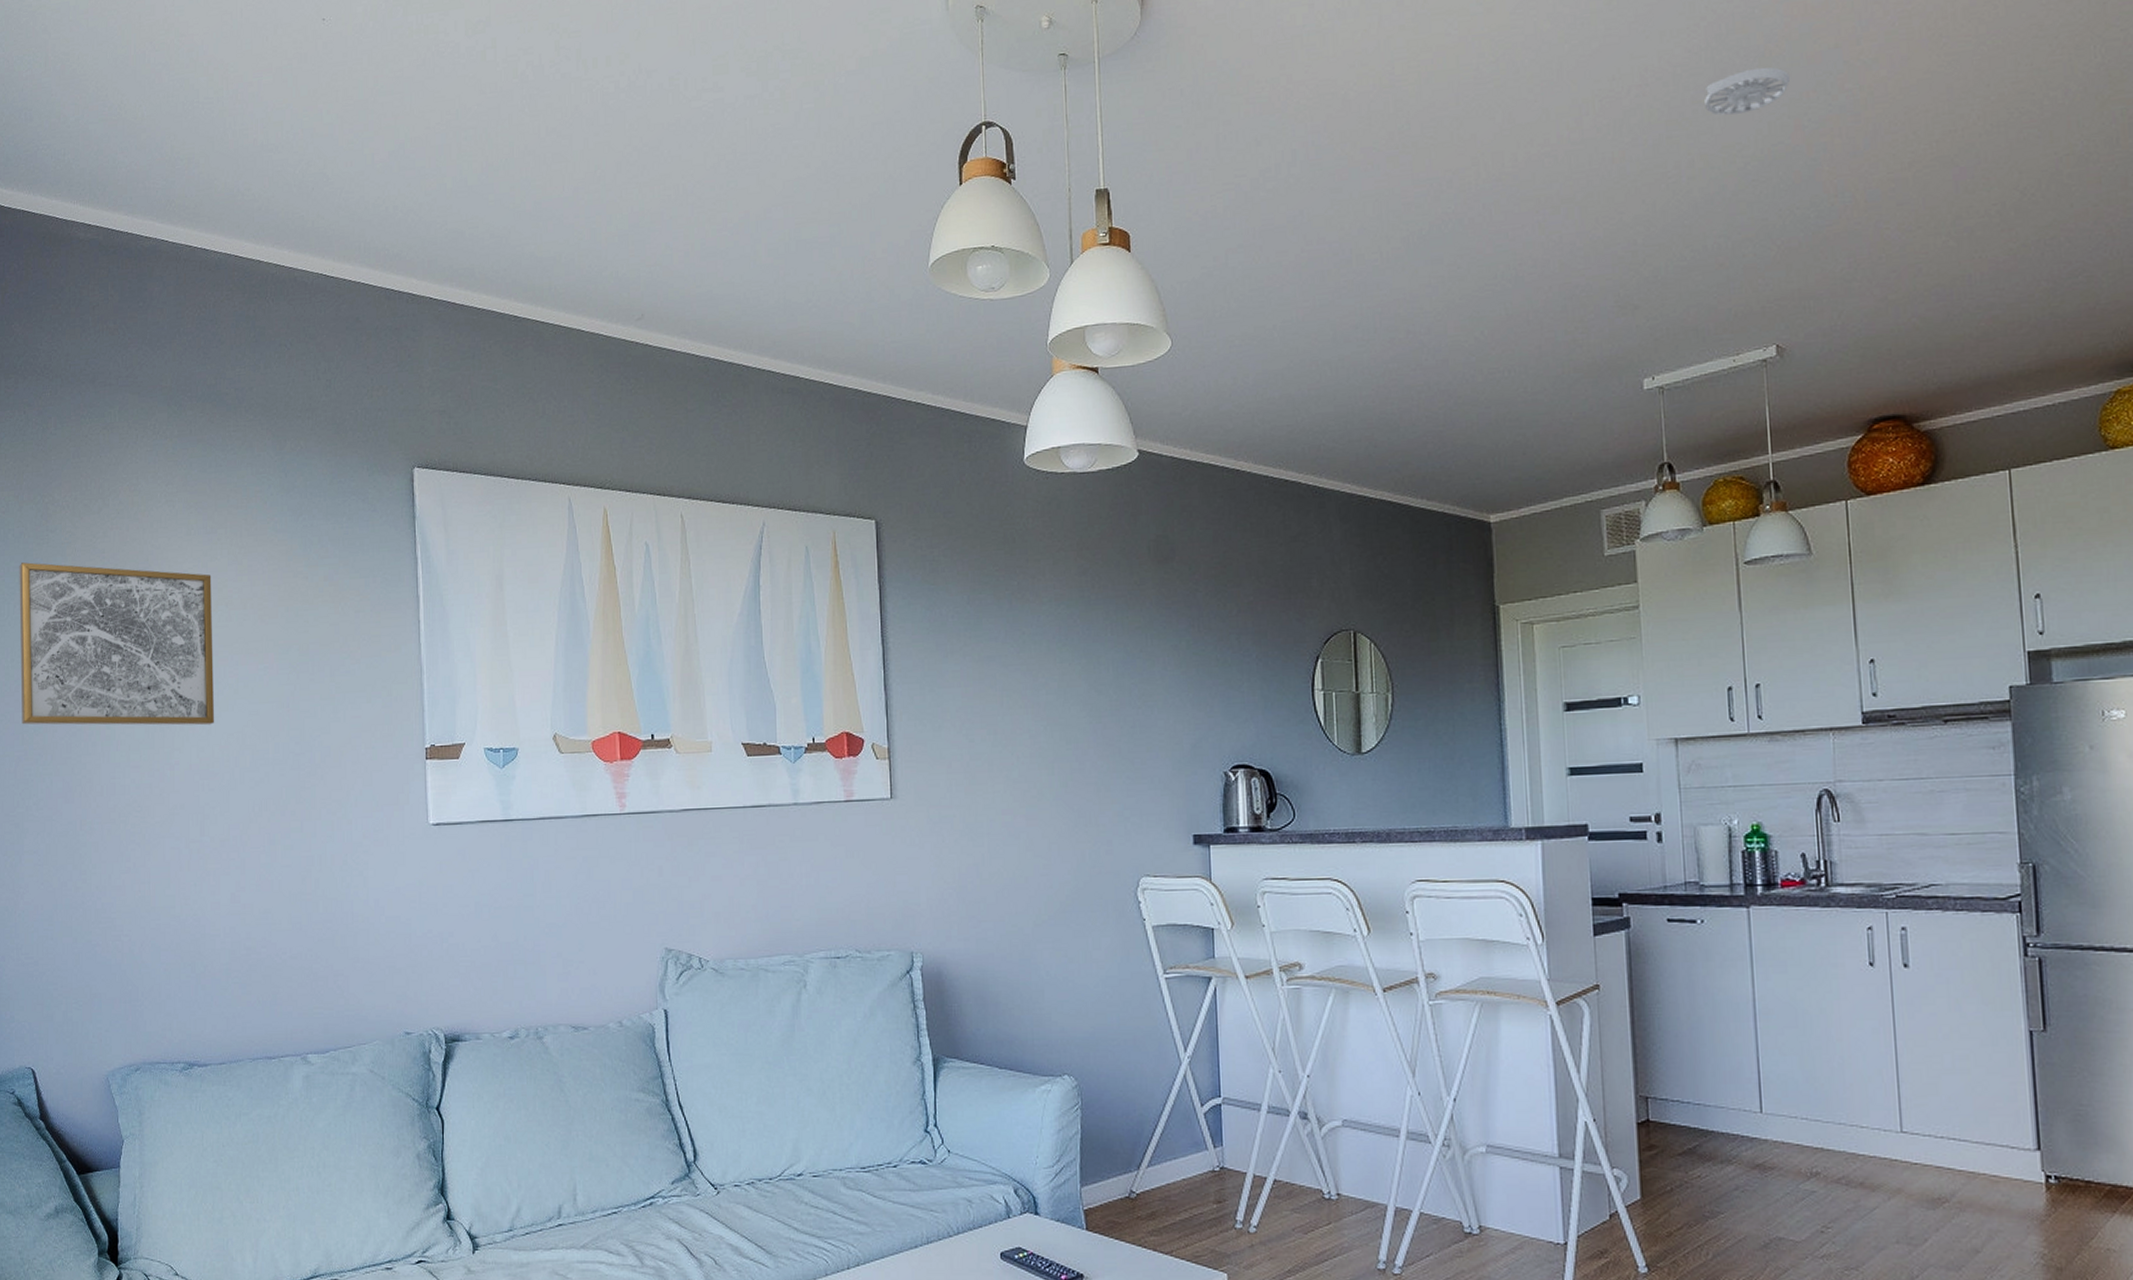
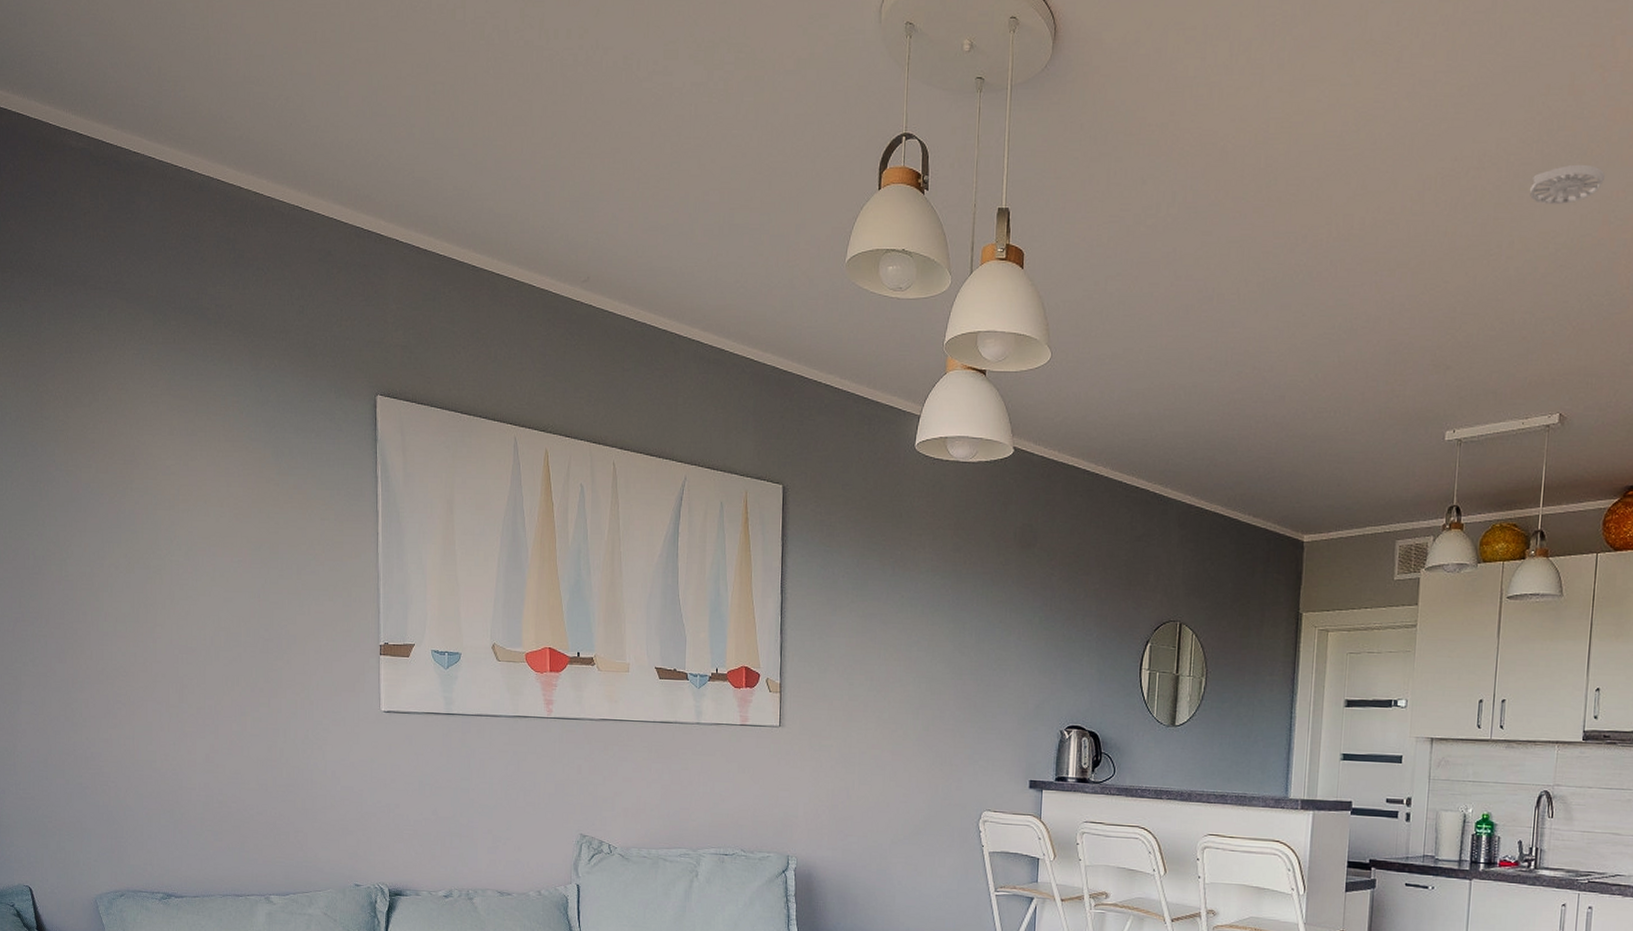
wall art: present [19,562,214,726] -> none [16,444,193,607]

